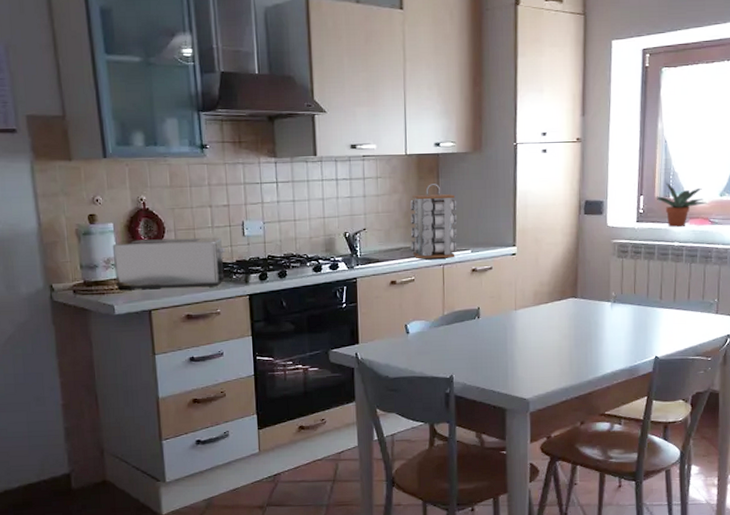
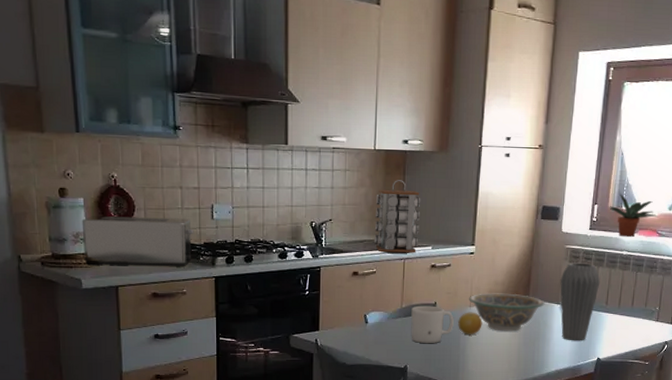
mug: none [454,311,499,352] -> present [411,305,454,344]
fruit: none [504,315,530,339] -> present [458,312,483,334]
bowl: none [512,294,595,334] -> present [468,293,545,332]
vase: none [609,257,652,339] -> present [560,262,600,340]

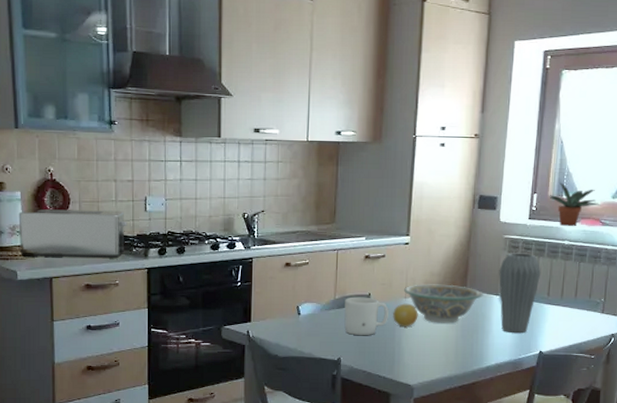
spice rack: present [374,180,421,254] -> none [307,171,354,245]

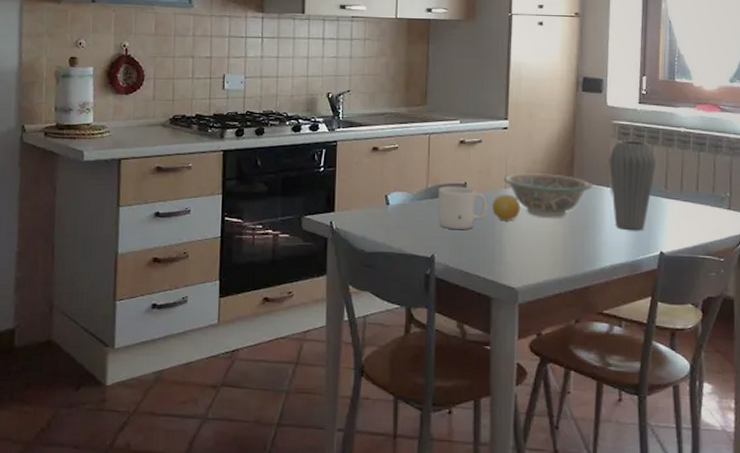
toaster: present [18,209,127,259] -> none [88,85,204,140]
potted plant: present [548,182,600,227] -> none [658,64,717,113]

